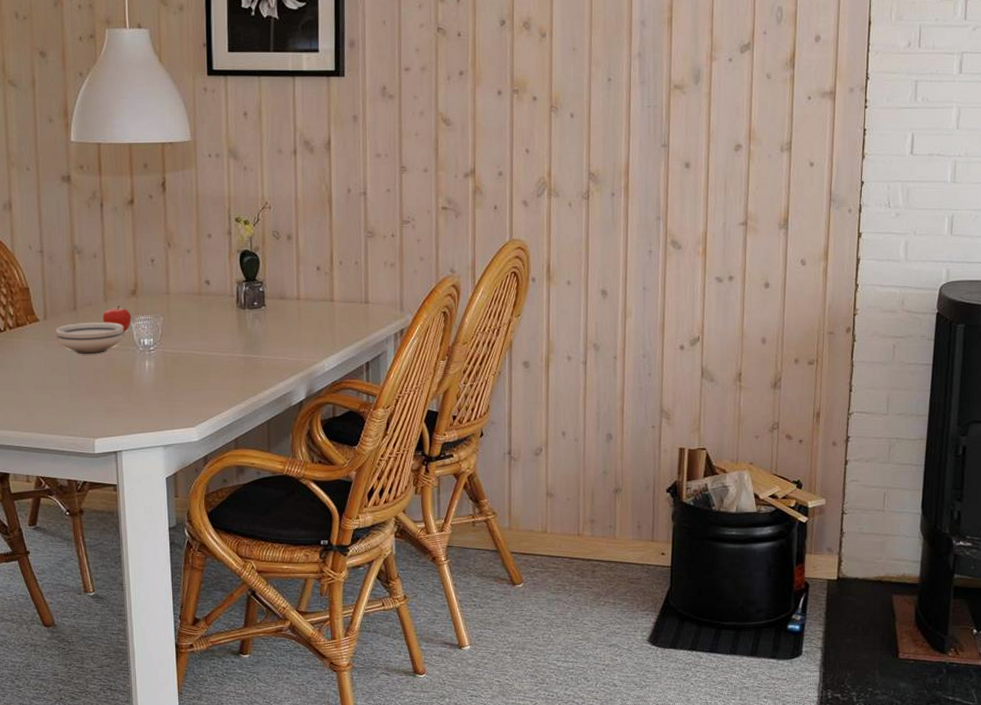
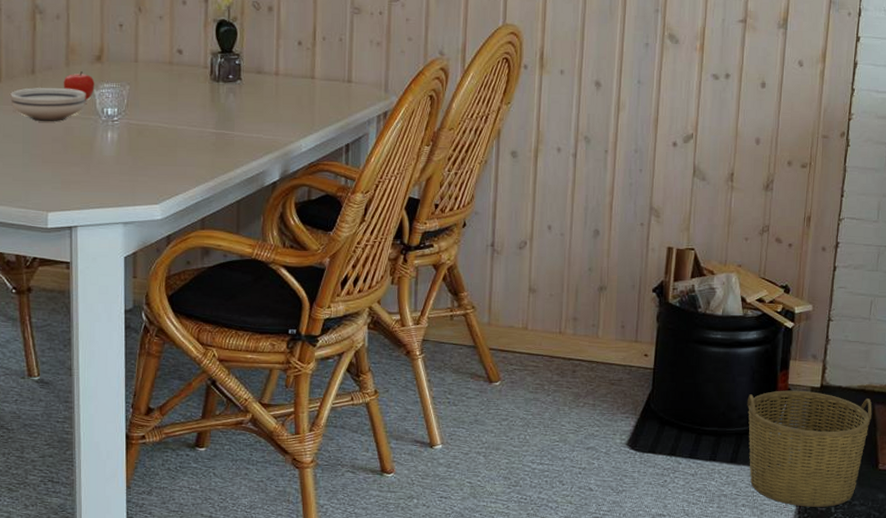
basket: none [764,583,890,698] -> present [747,390,872,508]

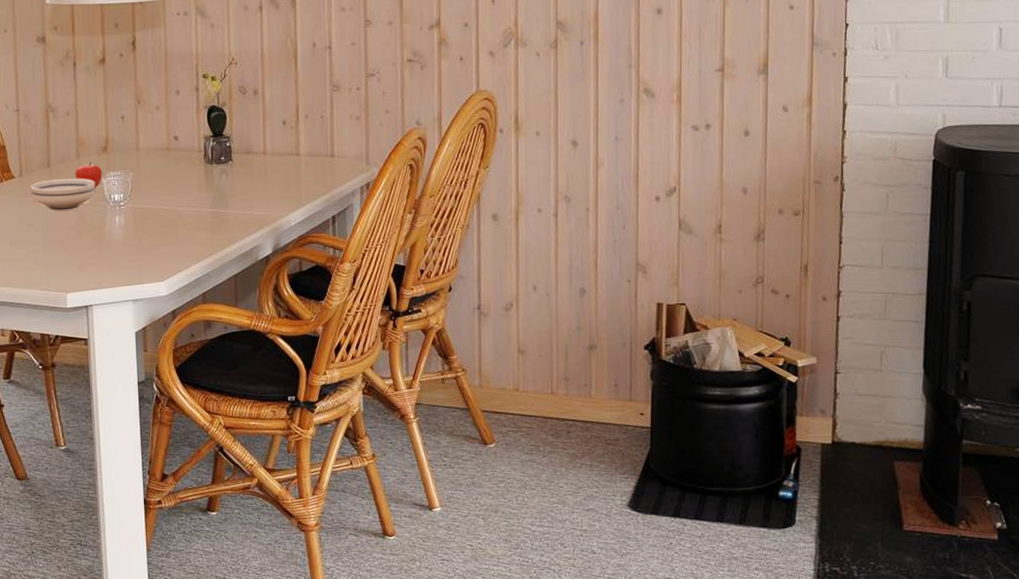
basket: present [747,390,872,508] -> none [752,447,892,572]

